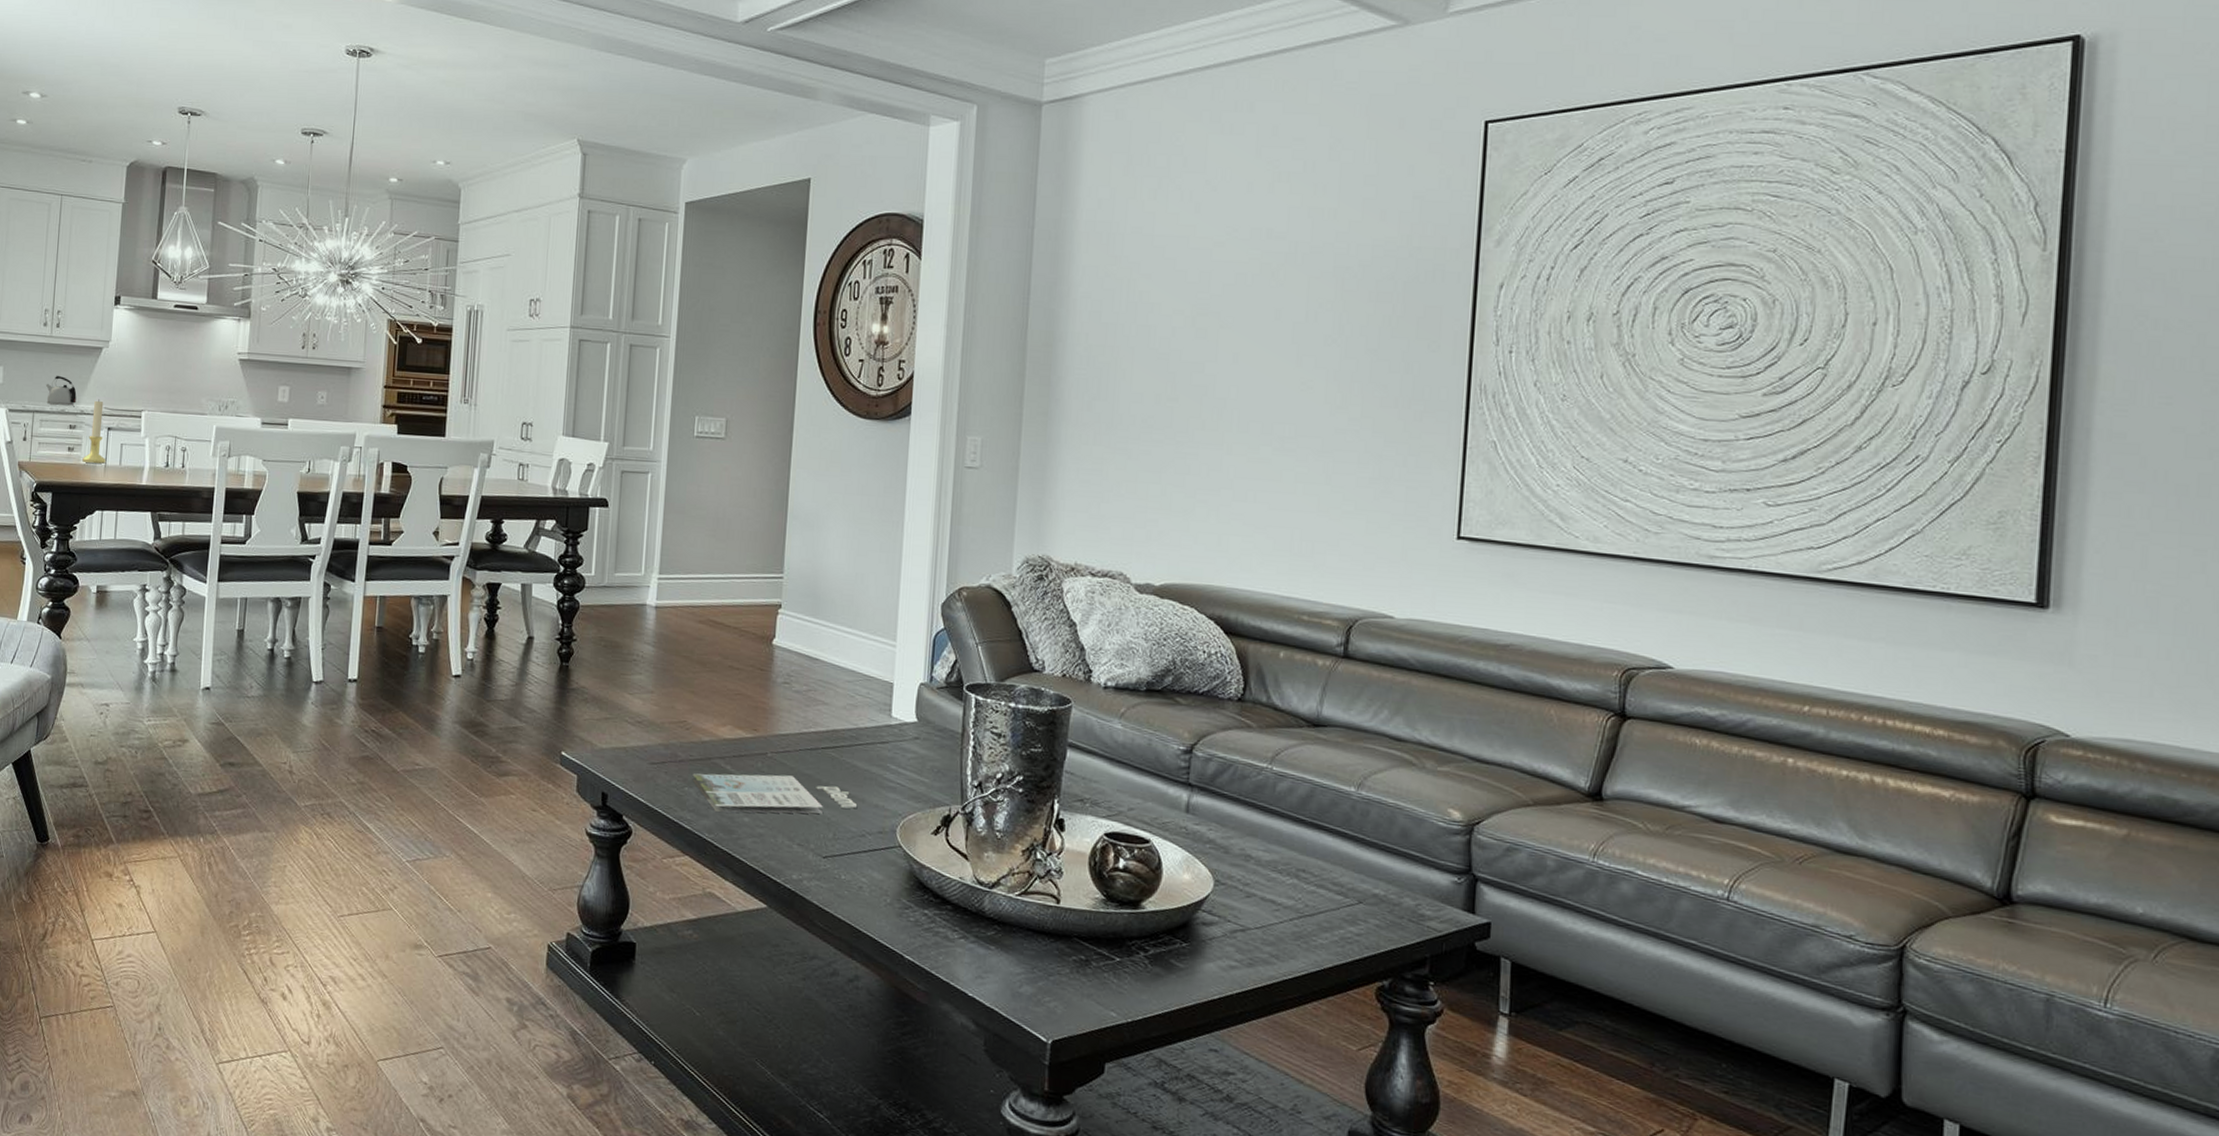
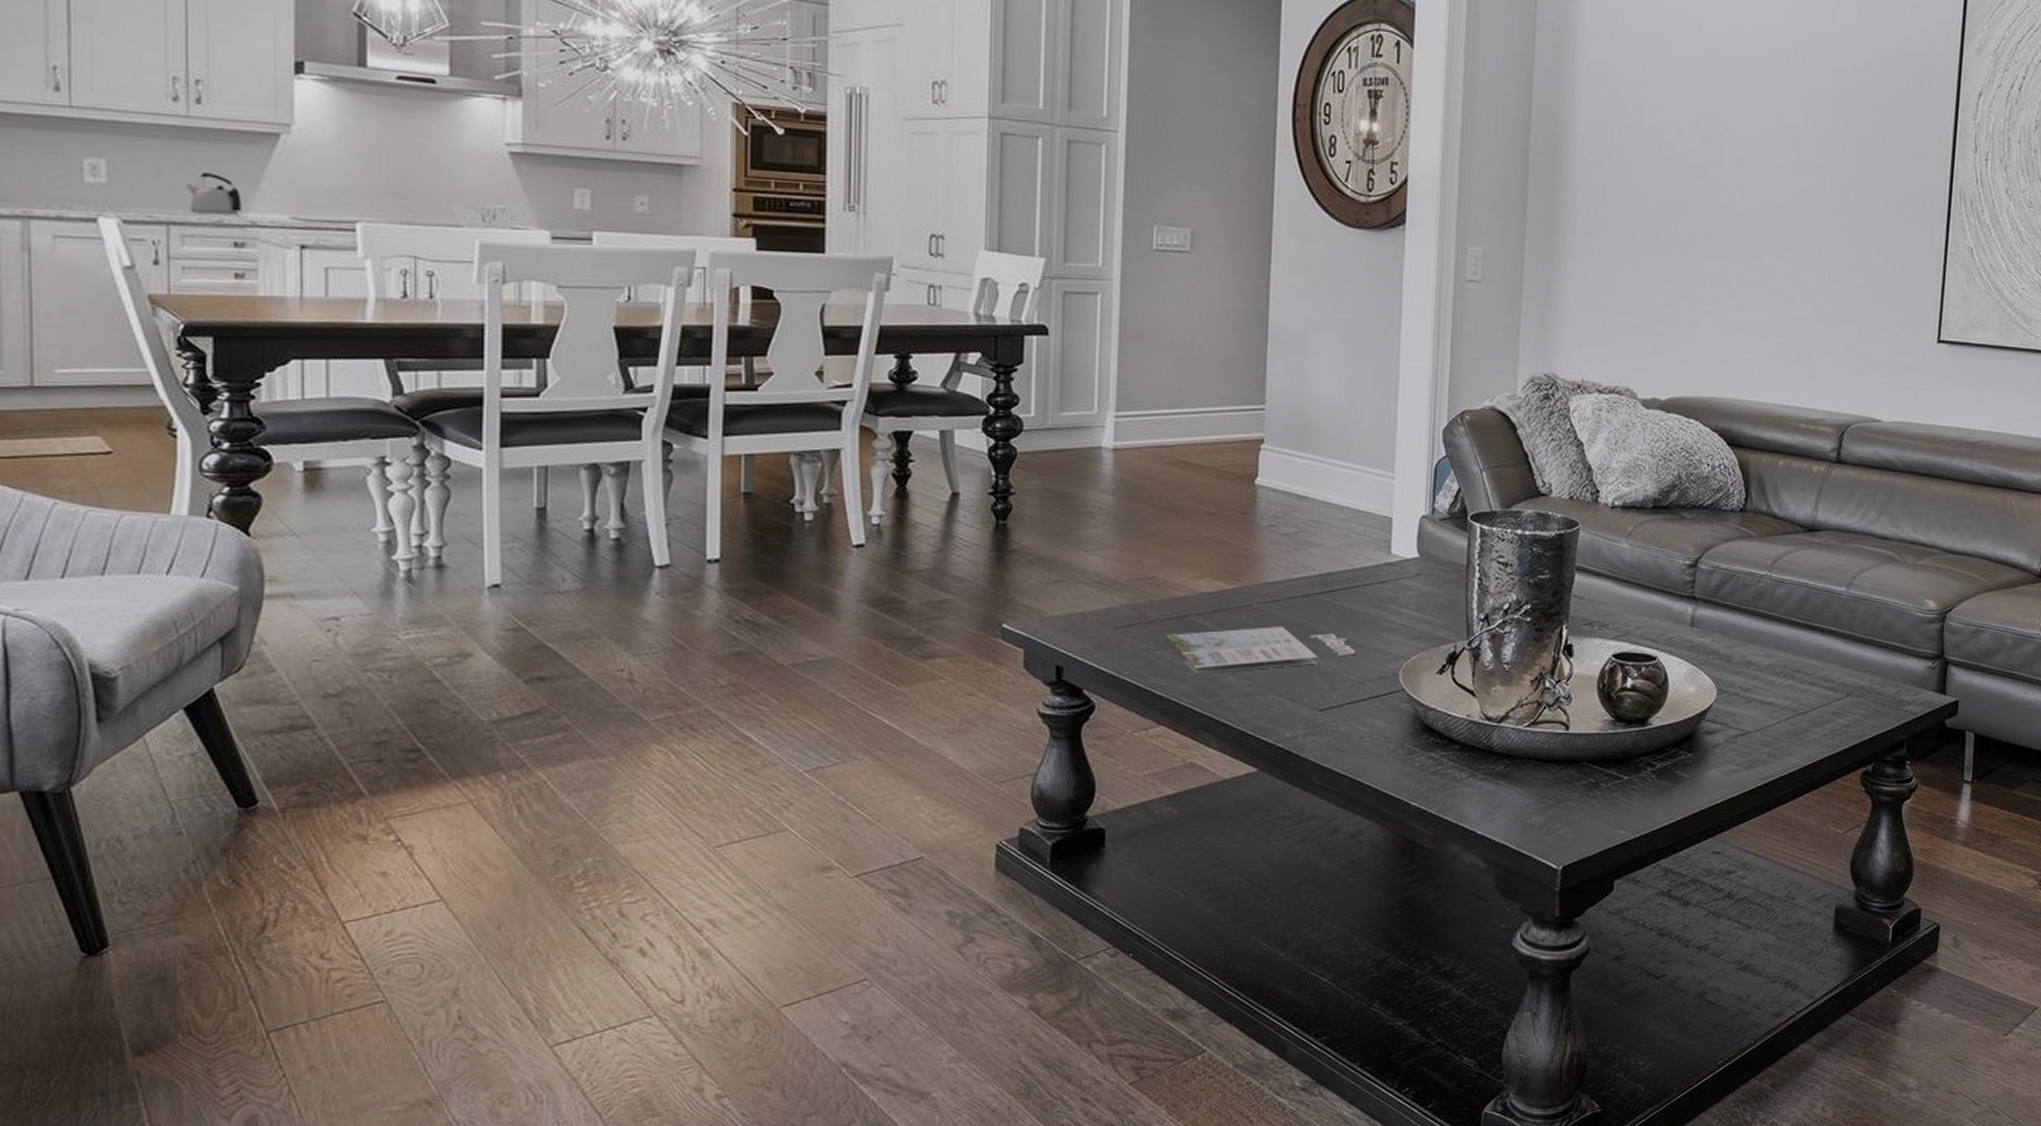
candle holder: present [82,399,107,464] -> none [261,206,303,296]

